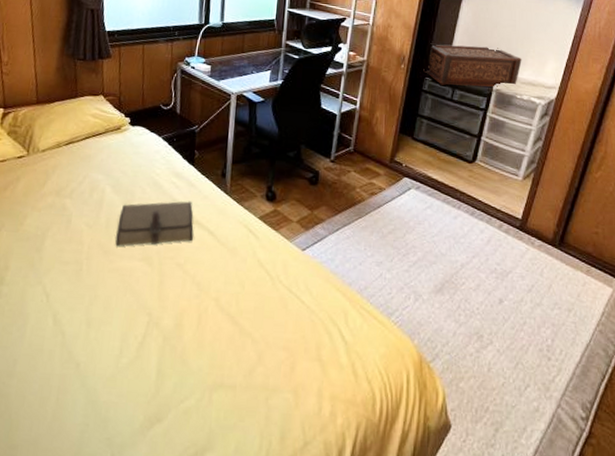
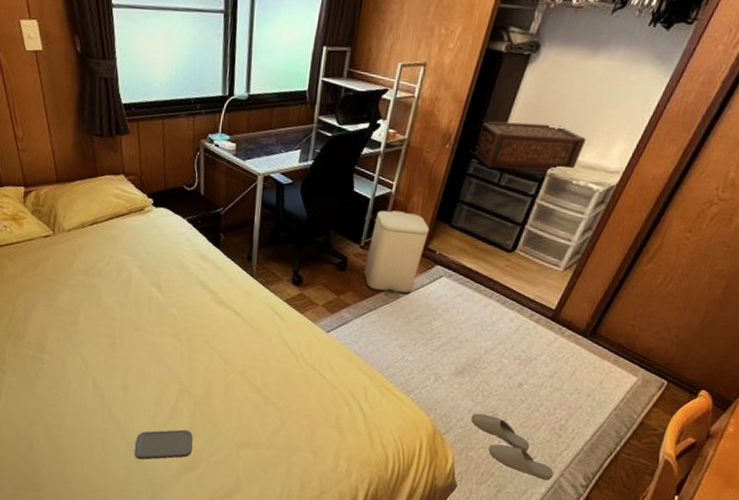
mobile phone: none [93,371,161,412] -> present [134,429,193,460]
tool roll: present [115,201,194,246] -> none [145,283,220,323]
pedal bin: none [335,125,394,211] -> present [363,210,429,298]
slippers: none [456,336,550,414] -> present [471,413,554,481]

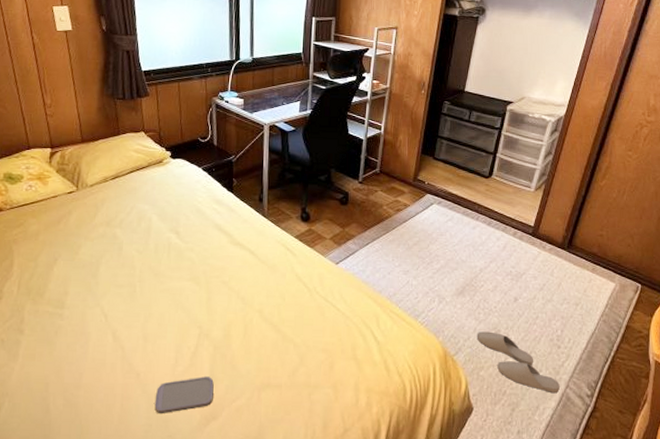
pedal bin: present [363,210,429,298] -> none [364,148,416,226]
decorative box: present [470,119,586,171] -> none [442,69,533,108]

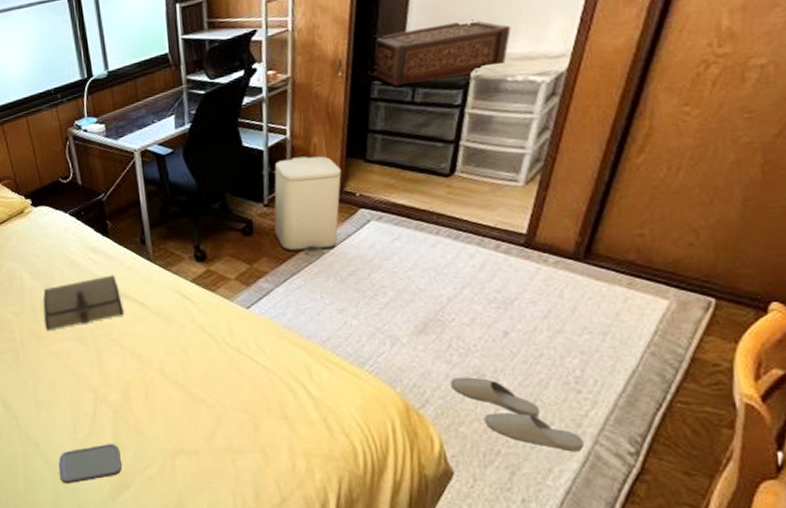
tool roll: none [165,225,236,269] -> present [43,275,123,330]
pedal bin: none [364,148,416,226] -> present [274,156,341,256]
decorative box: none [442,69,533,108] -> present [369,19,511,87]

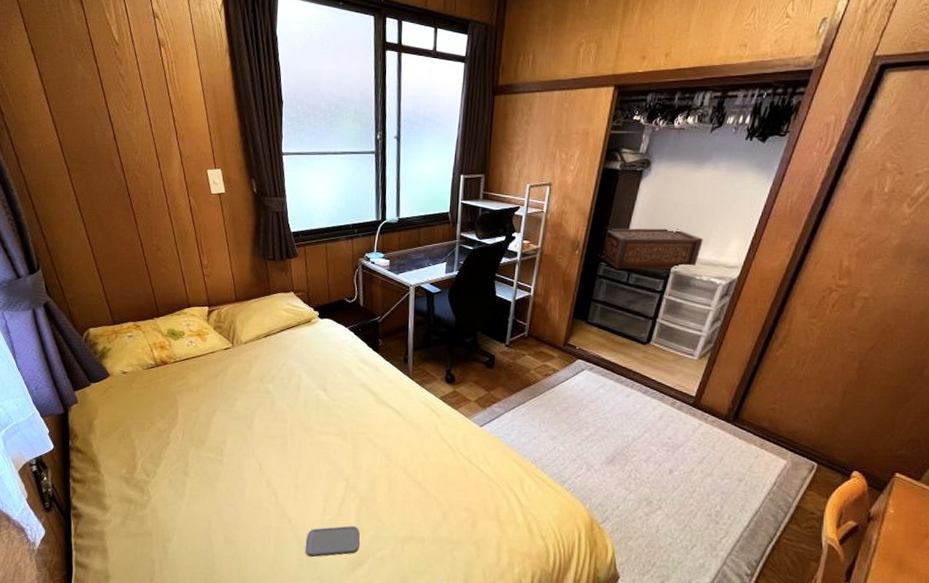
tool roll: present [43,275,123,330] -> none [314,384,381,424]
pedal bin: present [274,156,341,256] -> none [510,311,568,391]
slippers: present [450,377,584,452] -> none [626,501,716,570]

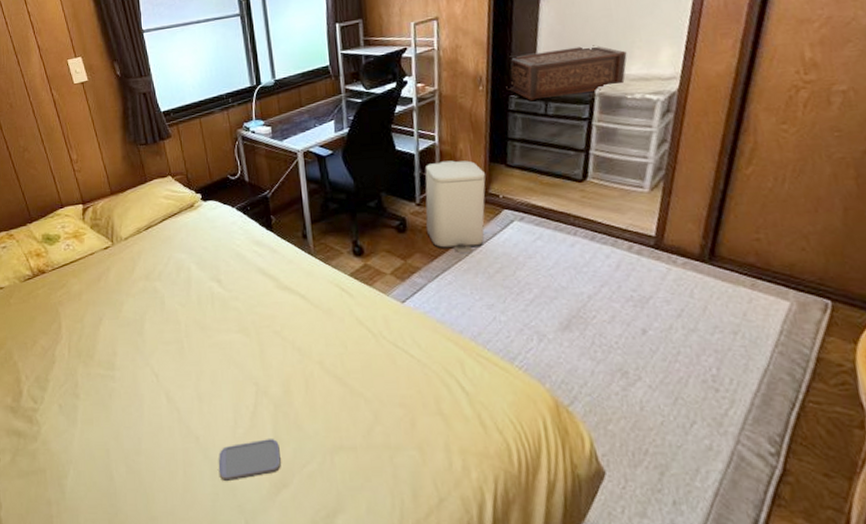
pedal bin: none [510,311,568,391] -> present [425,160,486,253]

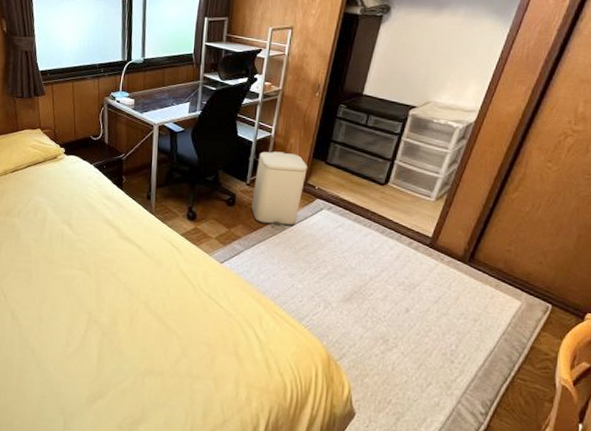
mobile phone: present [218,439,281,481] -> none [47,358,101,388]
decorative box: present [506,45,627,101] -> none [338,71,441,112]

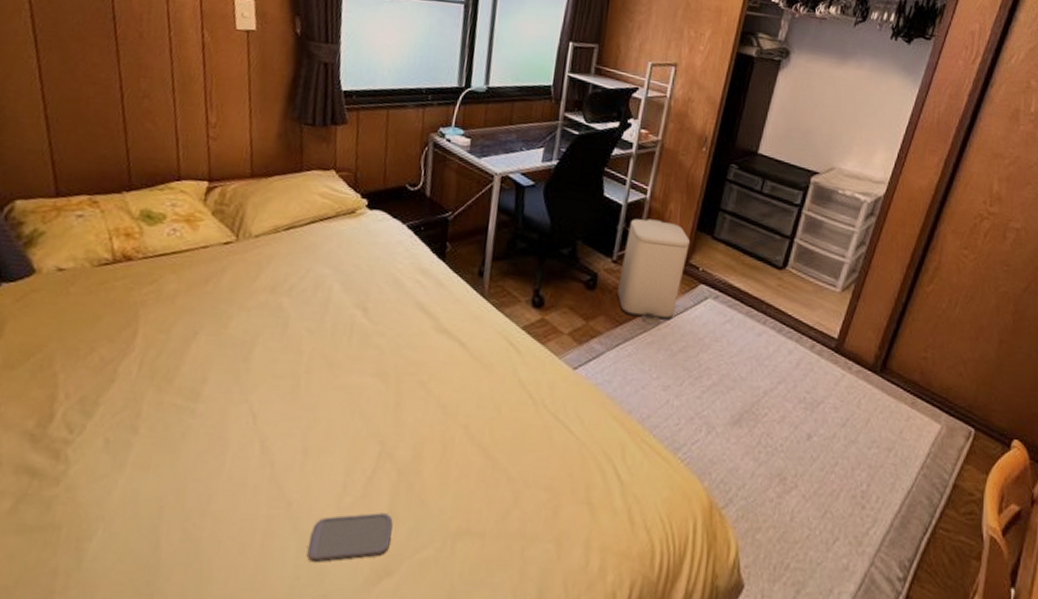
mobile phone: none [47,358,101,388] -> present [307,513,393,562]

